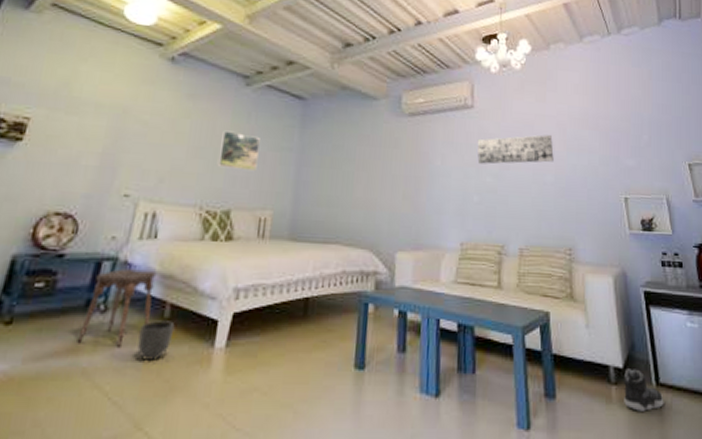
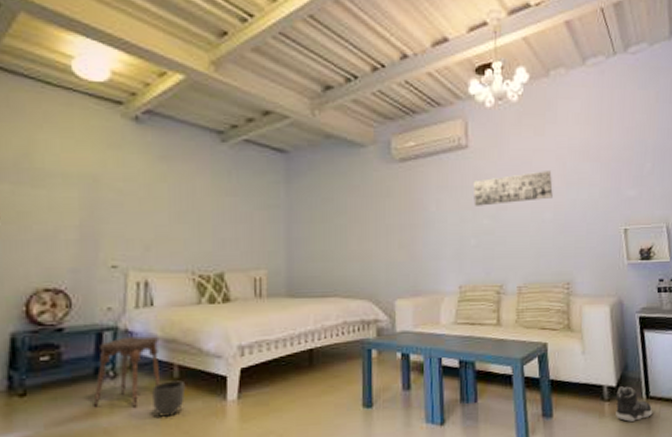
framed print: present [217,130,260,172] -> none [202,192,245,233]

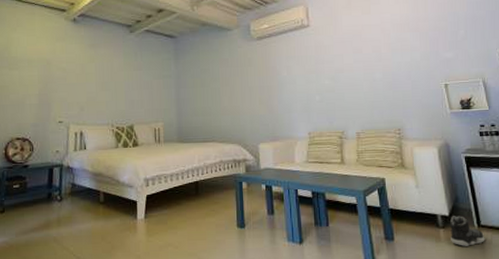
stool: present [93,336,161,408] -> none [47,171,92,222]
planter: present [152,380,186,417] -> none [86,203,109,230]
wall art: present [473,171,553,206] -> none [315,41,381,70]

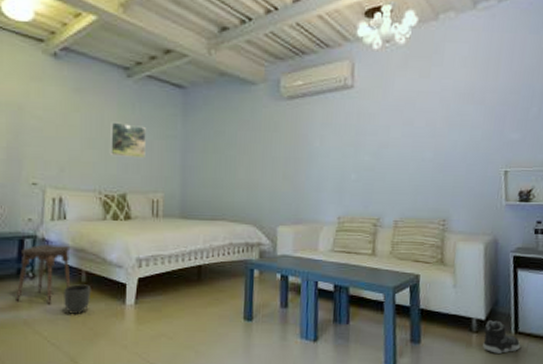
stool: none [47,171,92,222] -> present [16,244,71,304]
planter: none [86,203,109,230] -> present [64,284,92,314]
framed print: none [118,68,147,96] -> present [109,122,146,159]

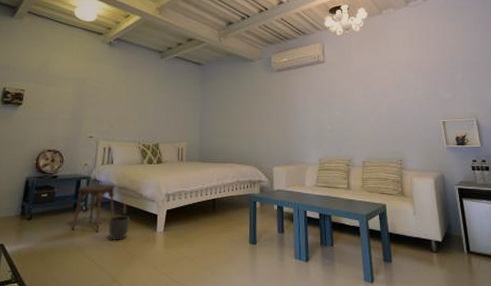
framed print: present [109,122,146,159] -> none [147,90,174,117]
sneaker: present [483,320,521,353] -> none [443,242,473,270]

